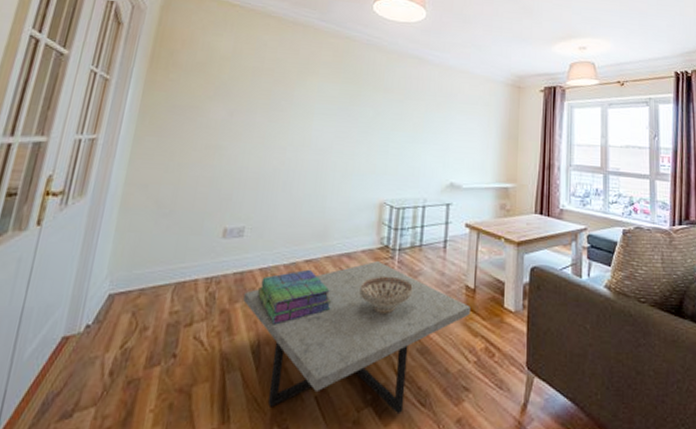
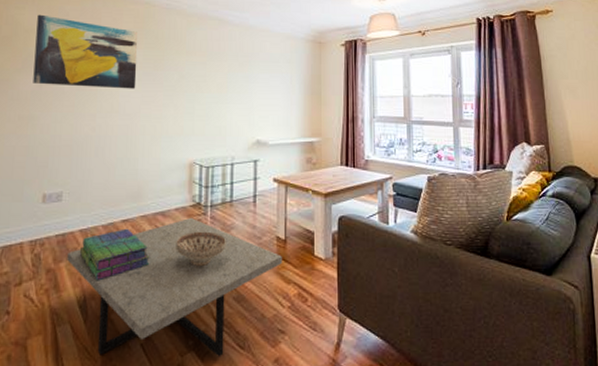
wall art: none [224,42,337,124] -> present [33,14,138,89]

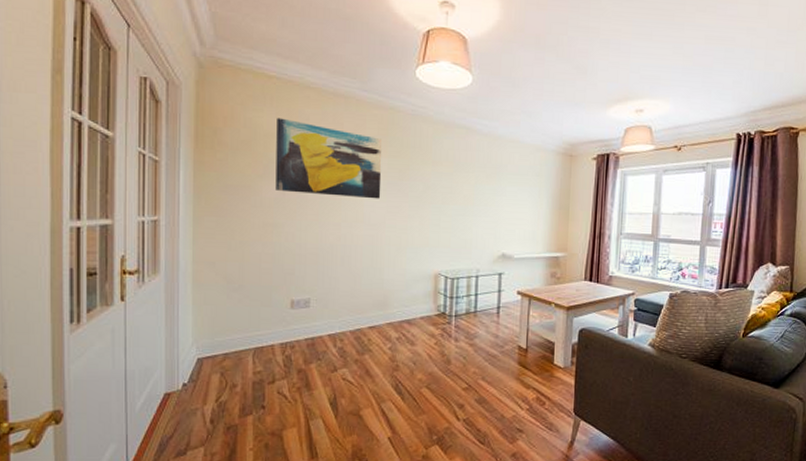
coffee table: present [67,217,282,357] -> none [317,325,523,451]
stack of books: present [79,228,150,281] -> none [328,334,396,382]
decorative bowl: present [176,231,226,267] -> none [421,339,469,372]

